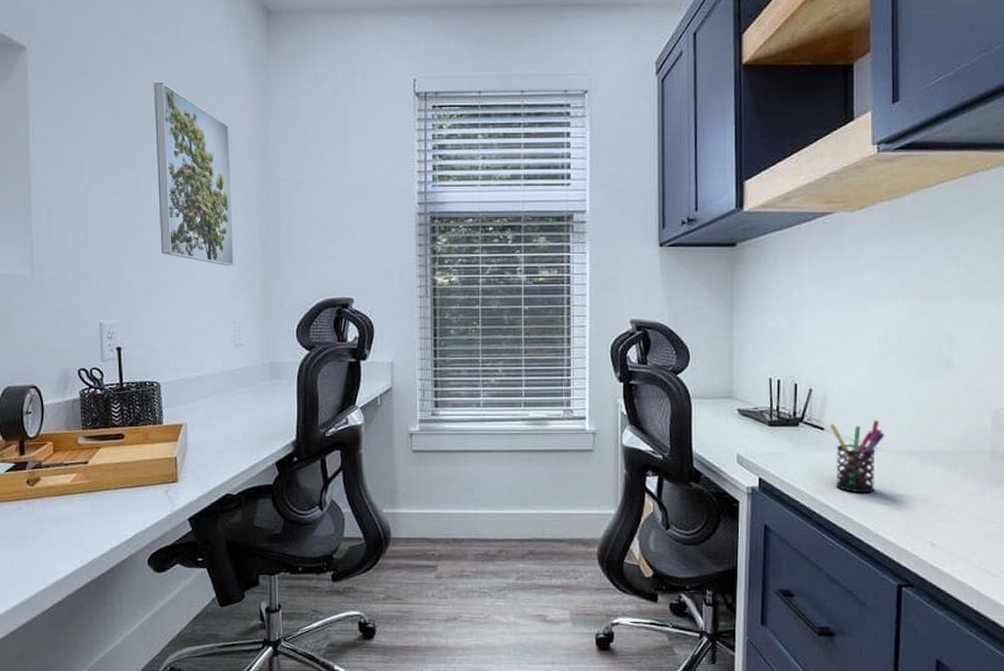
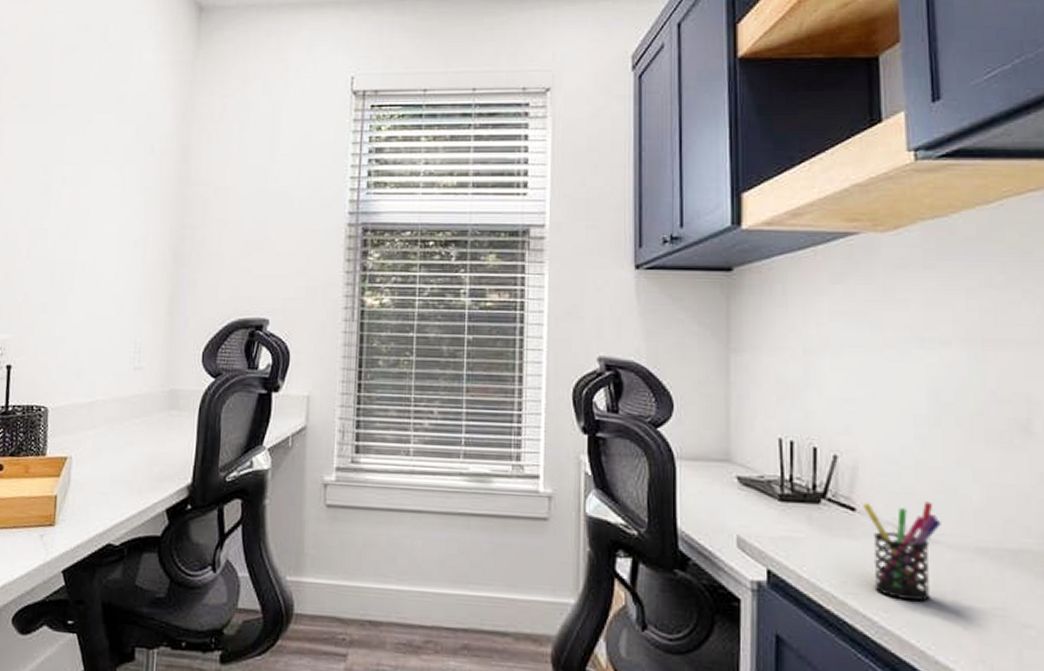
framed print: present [154,83,234,265] -> none [65,82,149,278]

